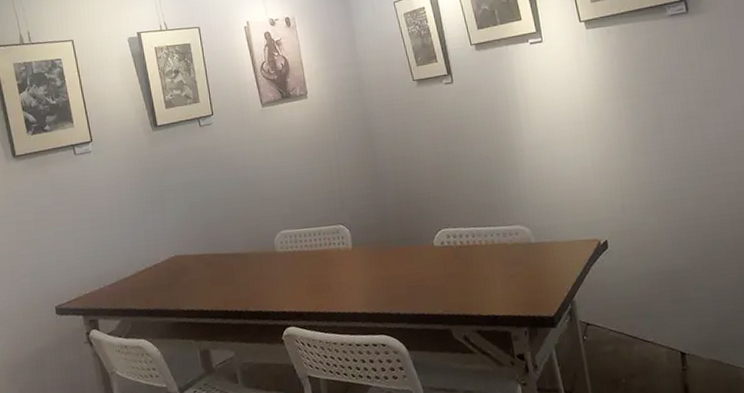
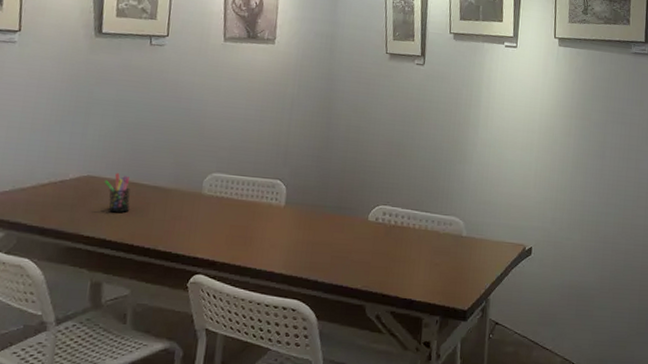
pen holder: none [190,248,217,285] -> present [104,173,130,213]

